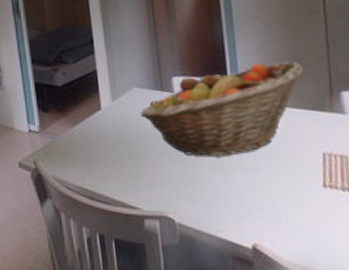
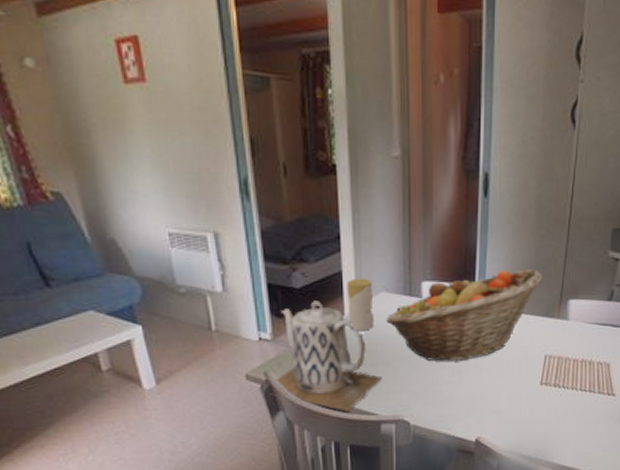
teapot: none [39,97,141,203] -> present [270,301,382,412]
candle: none [102,75,129,125] -> present [347,278,374,331]

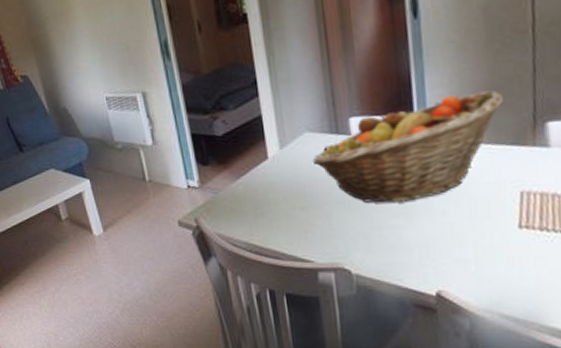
teapot: present [270,301,382,412] -> none [202,146,315,258]
candle: present [347,278,374,331] -> none [268,120,300,175]

